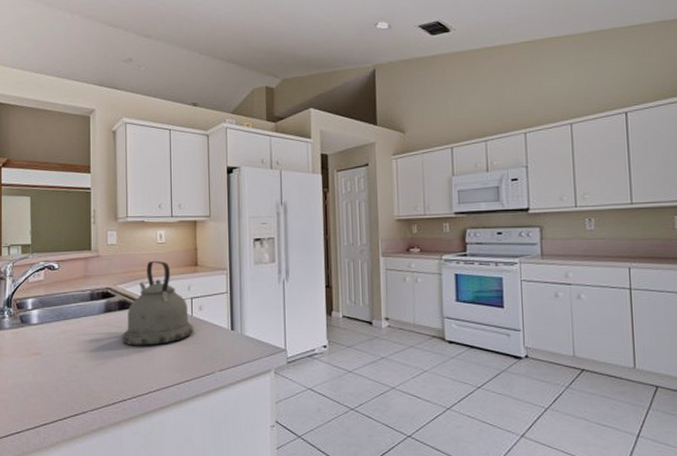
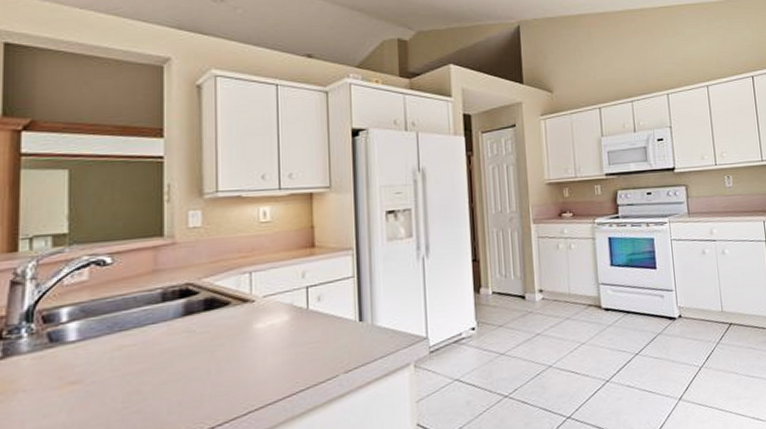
kettle: present [121,260,194,346] -> none [207,244,311,356]

